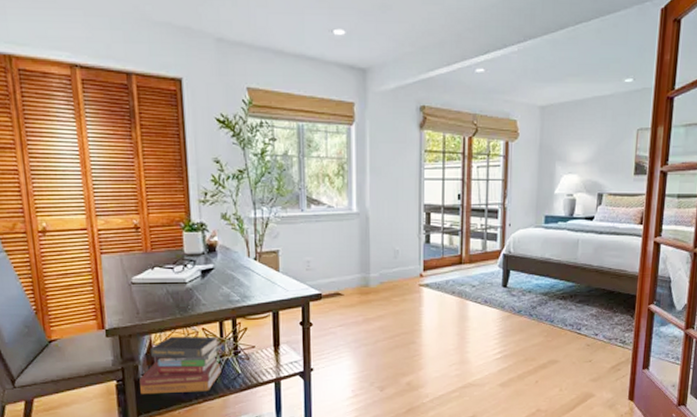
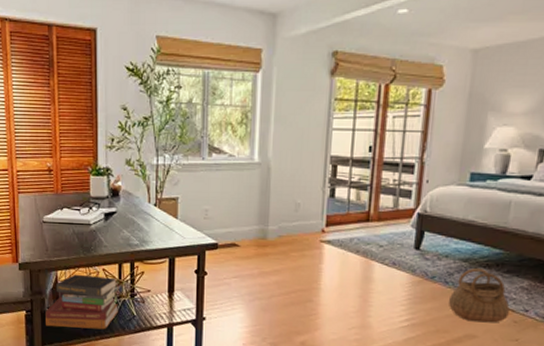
basket: none [533,300,583,349] -> present [448,267,510,323]

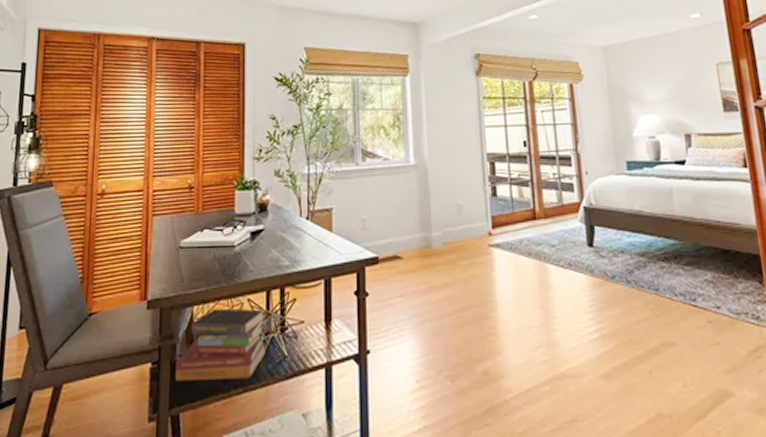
basket: present [448,267,510,323] -> none [634,262,701,326]

